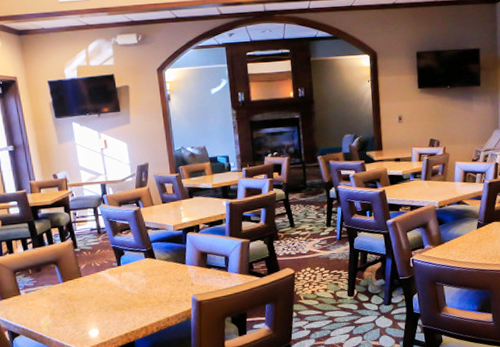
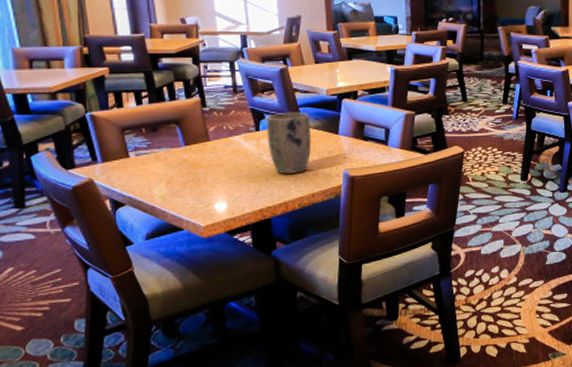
plant pot: none [126,247,164,303] -> present [267,112,312,175]

